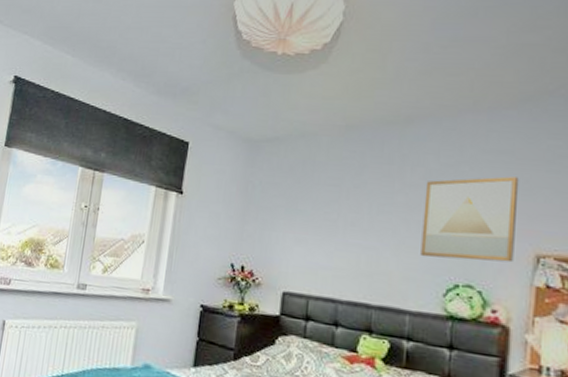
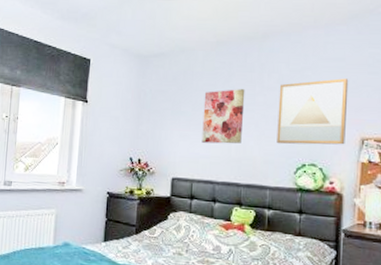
wall art: none [322,184,381,254] -> present [202,89,245,144]

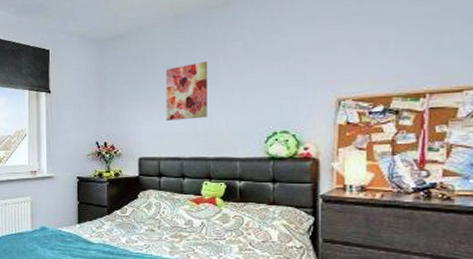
wall art: present [277,78,349,145] -> none [244,37,321,114]

